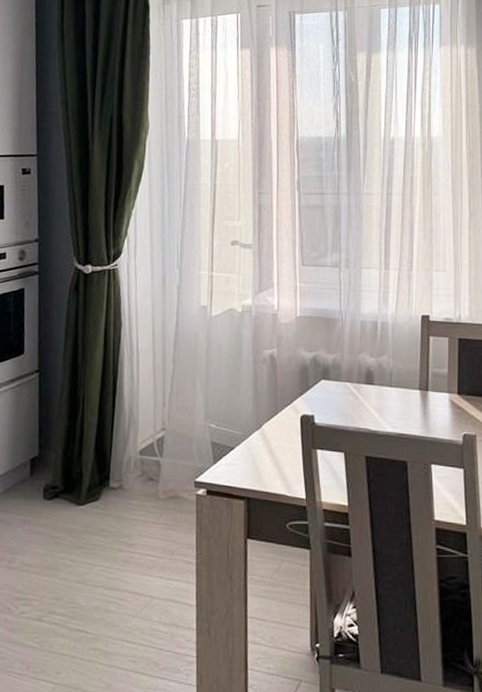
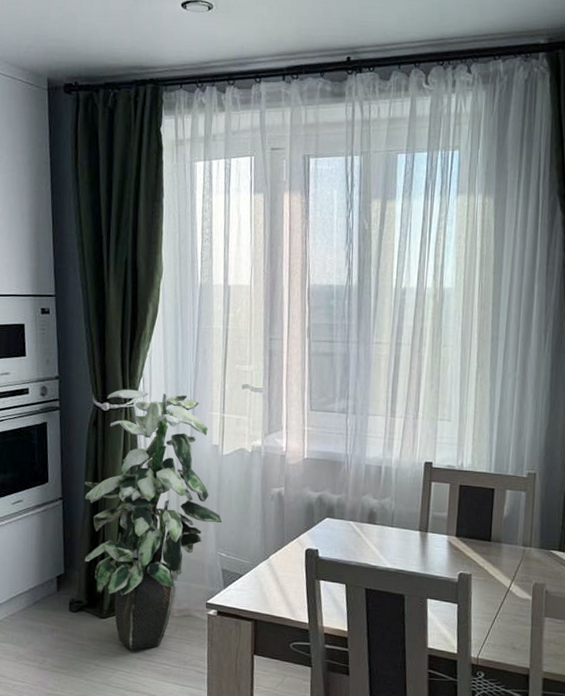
indoor plant: none [61,250,211,540] -> present [84,389,222,650]

